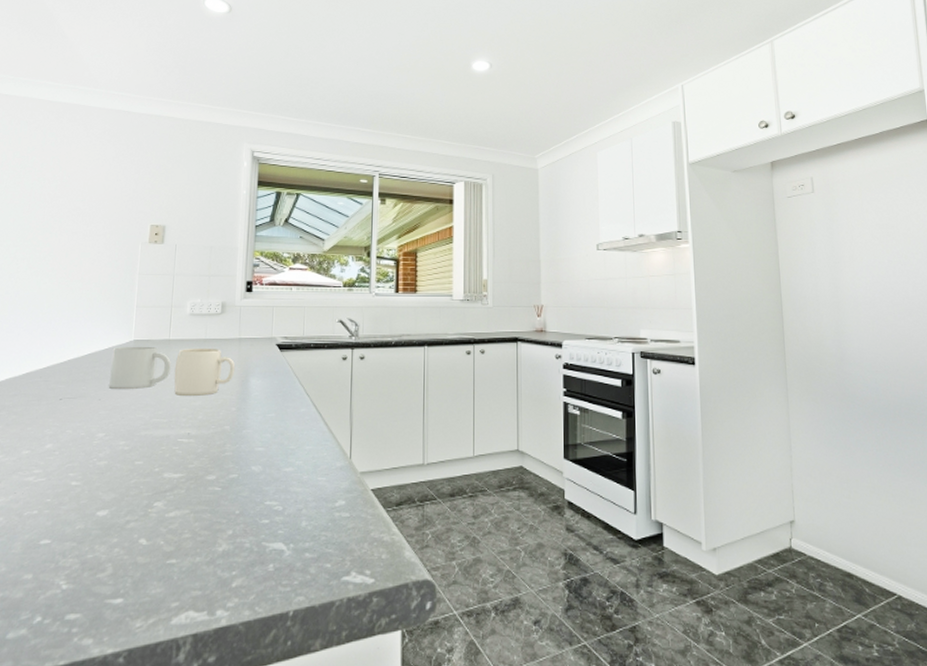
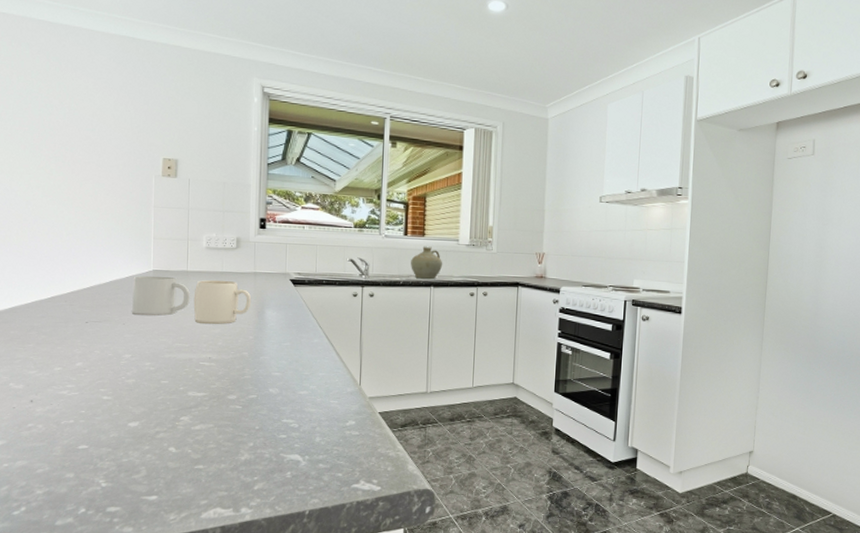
ceramic jug: none [403,304,437,337] -> present [411,247,443,279]

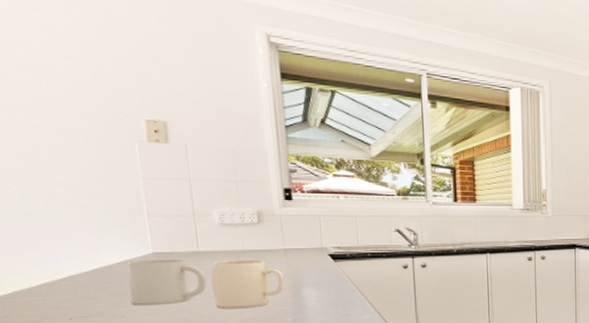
ceramic jug: present [411,247,443,279] -> none [463,213,498,245]

